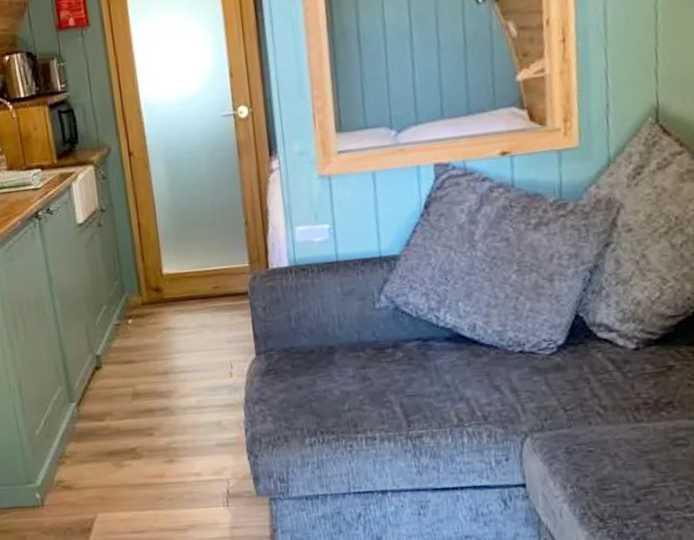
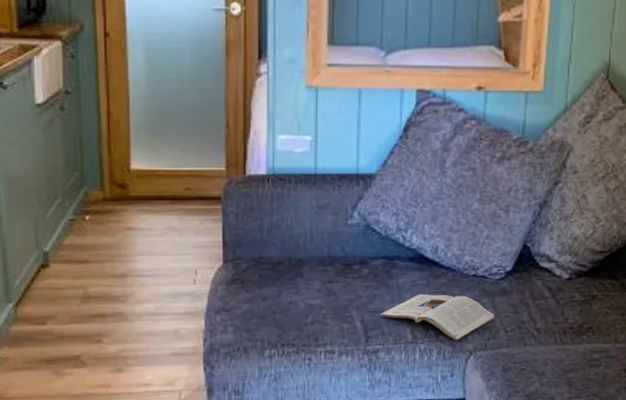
magazine: none [420,374,550,422] -> present [380,293,494,341]

